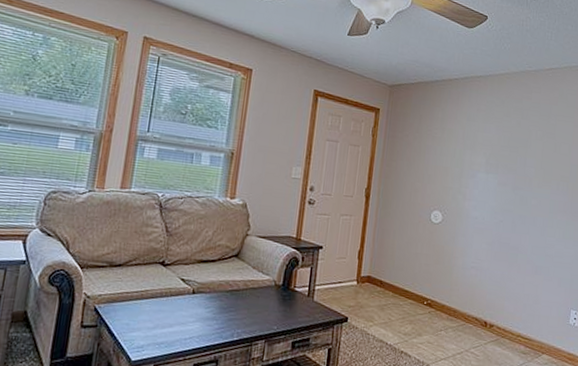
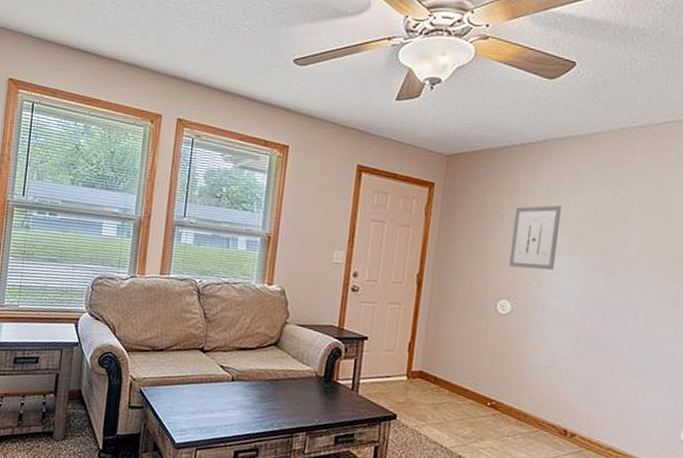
wall art: none [440,131,479,186] -> present [509,205,561,271]

